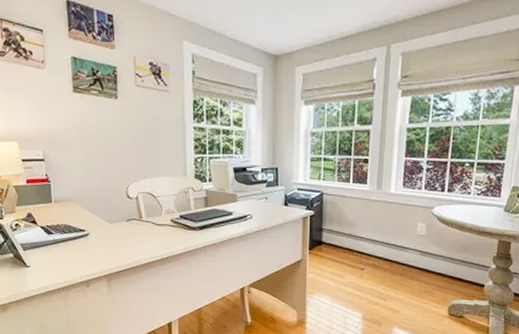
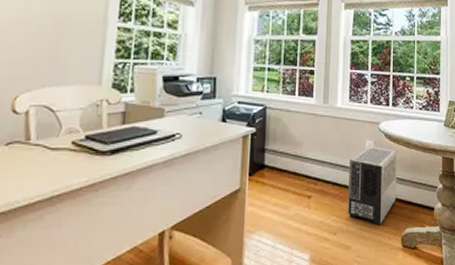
air purifier: none [396,228,450,296] -> present [347,145,397,226]

